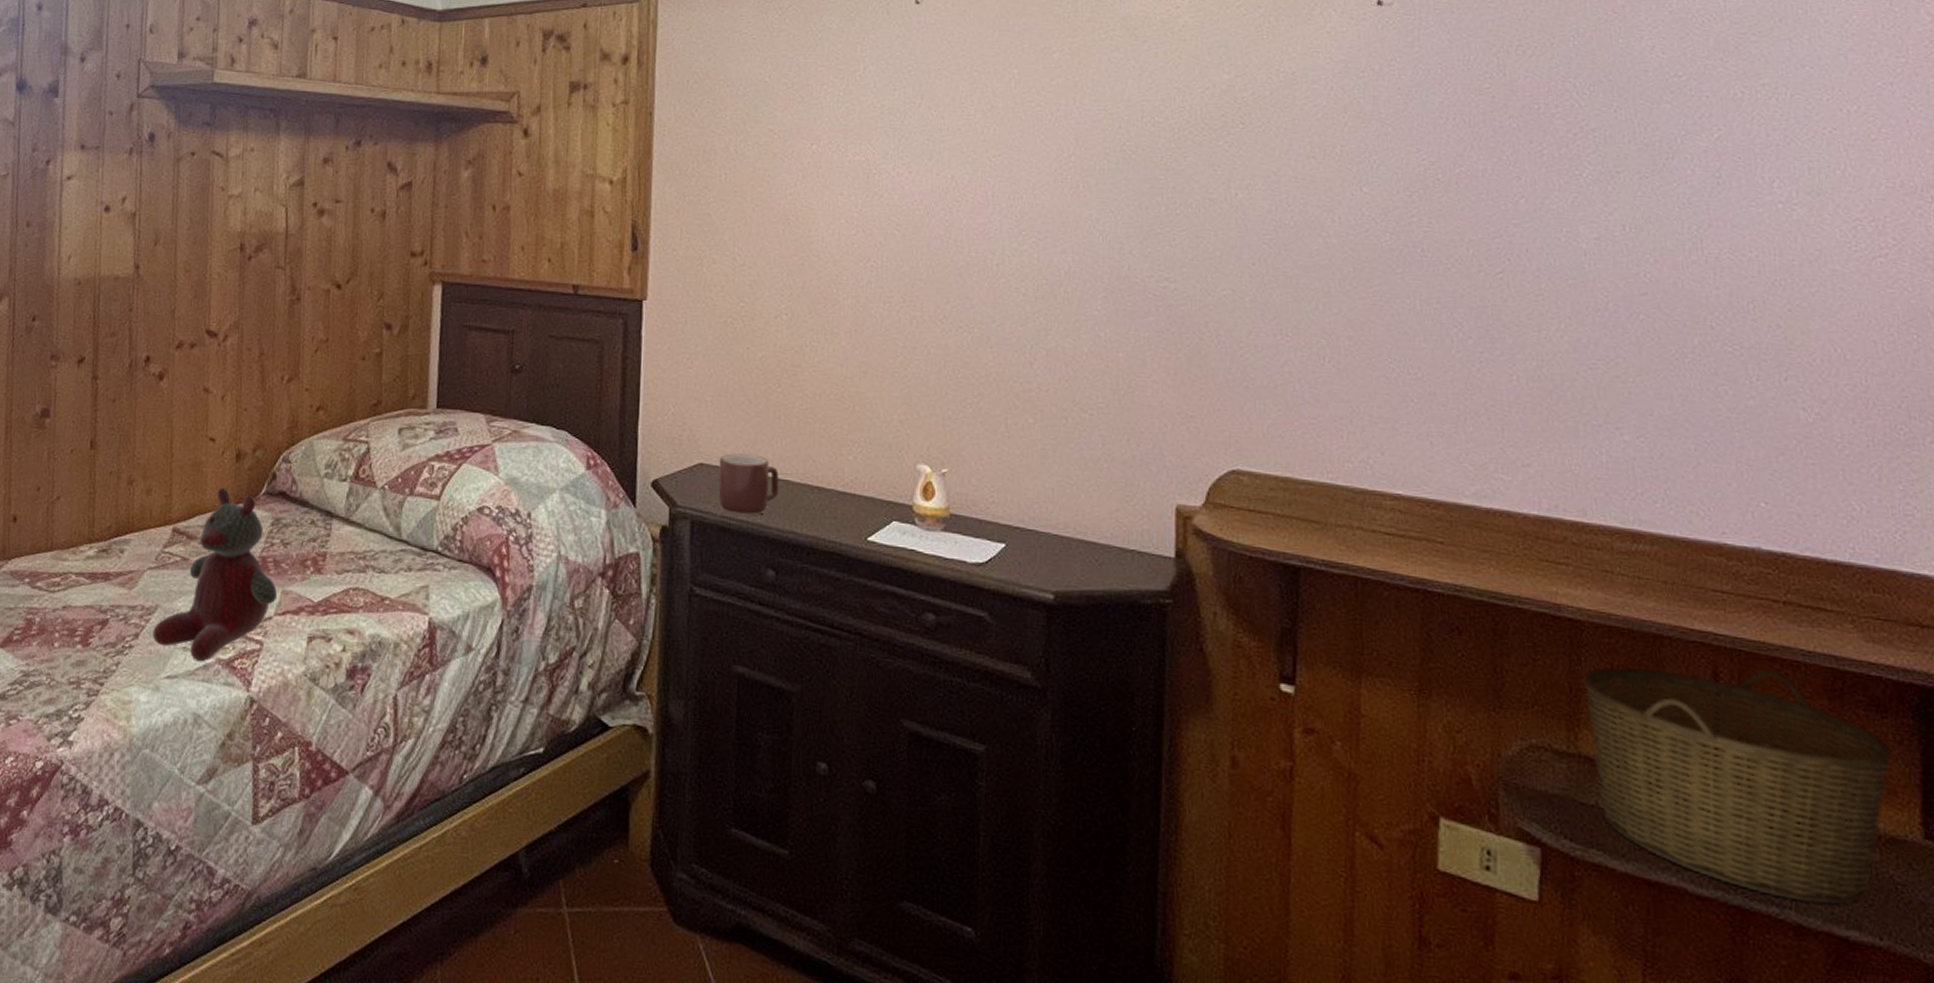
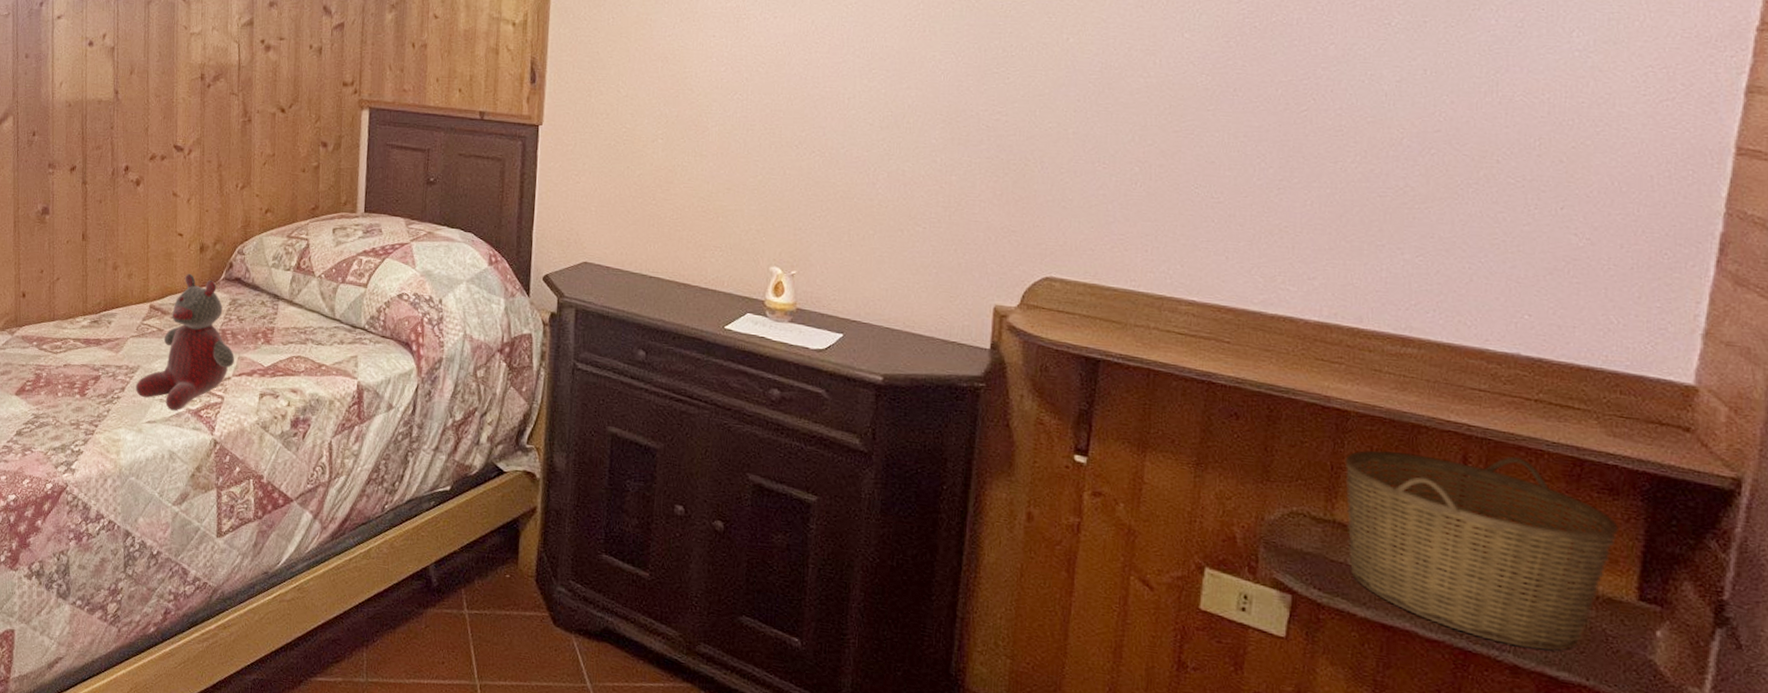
mug: present [718,453,779,517] -> none [599,254,652,307]

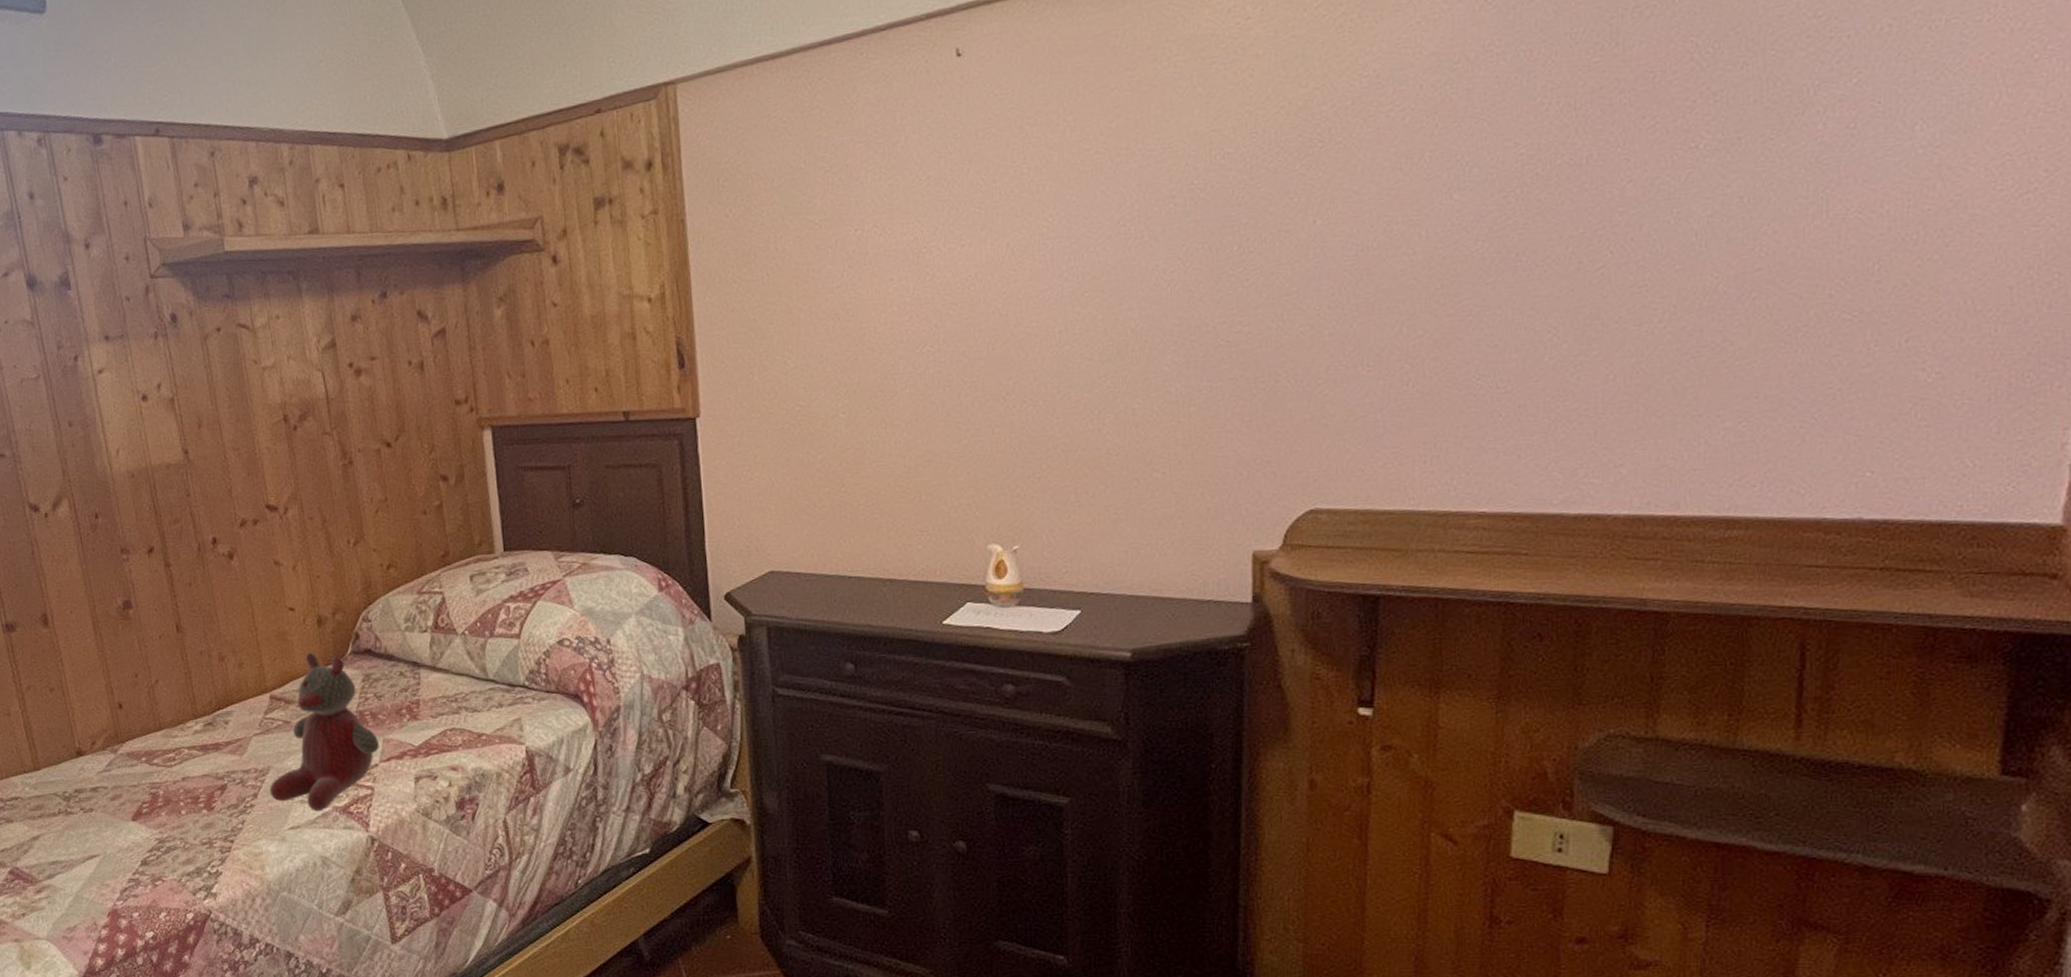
basket: present [1344,450,1618,650] -> none [1666,636,1978,845]

